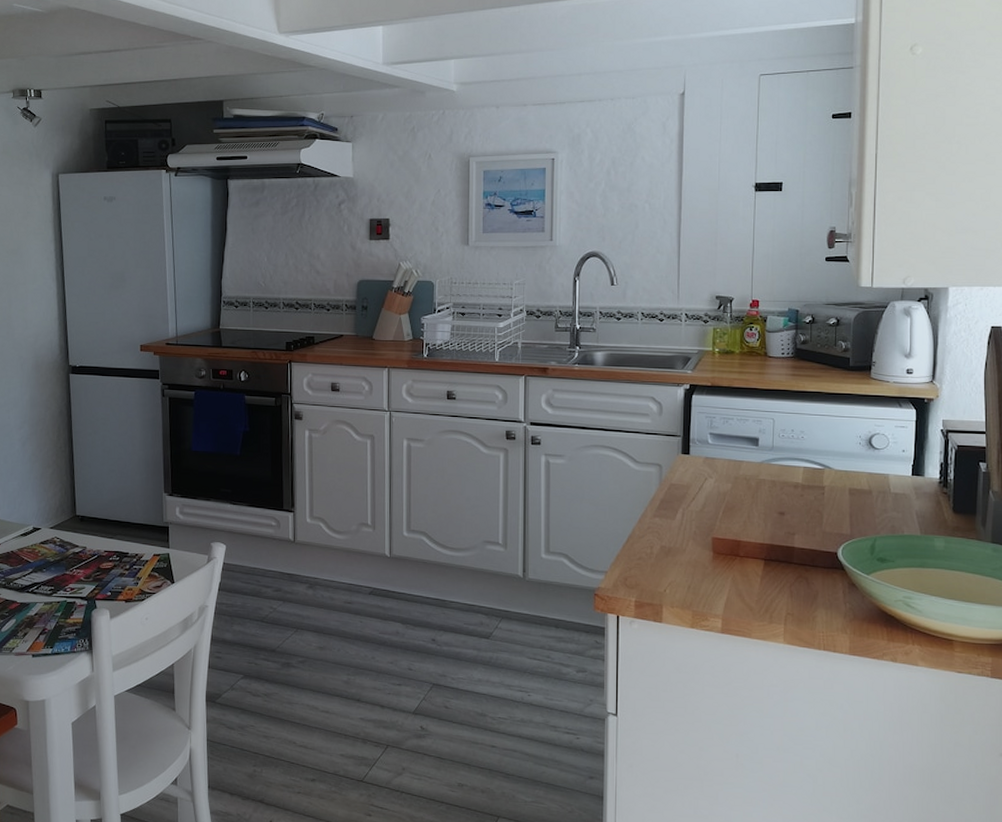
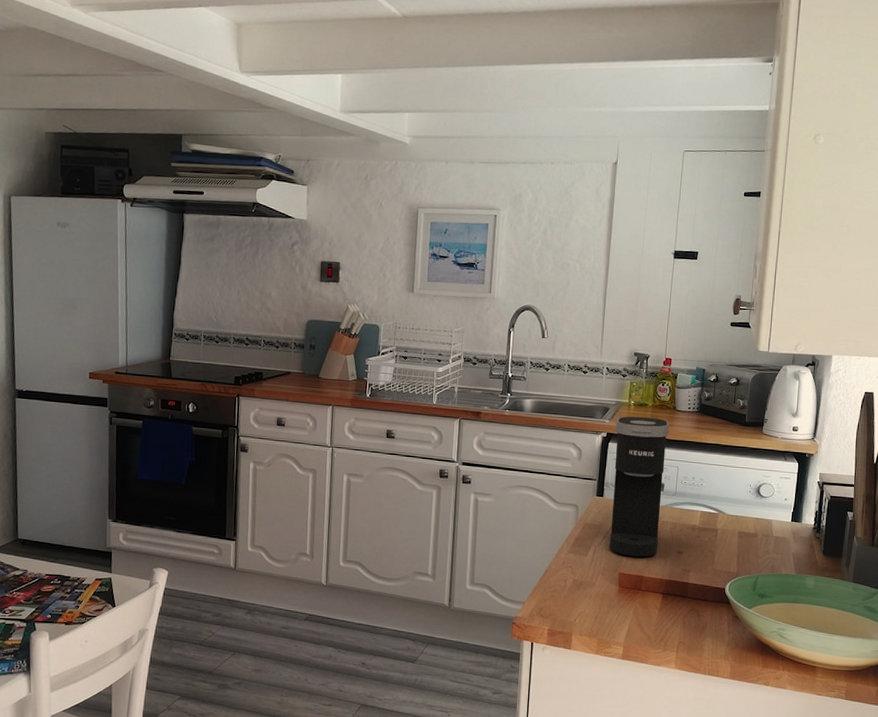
coffee maker: none [699,365,761,520] -> present [609,416,669,558]

